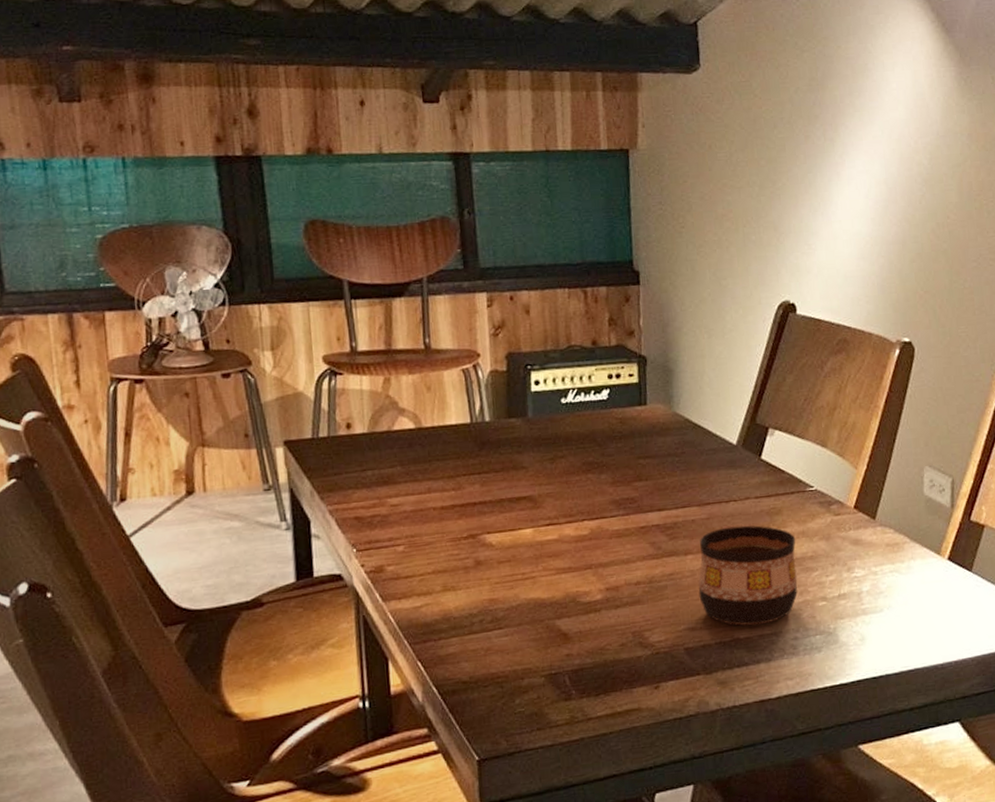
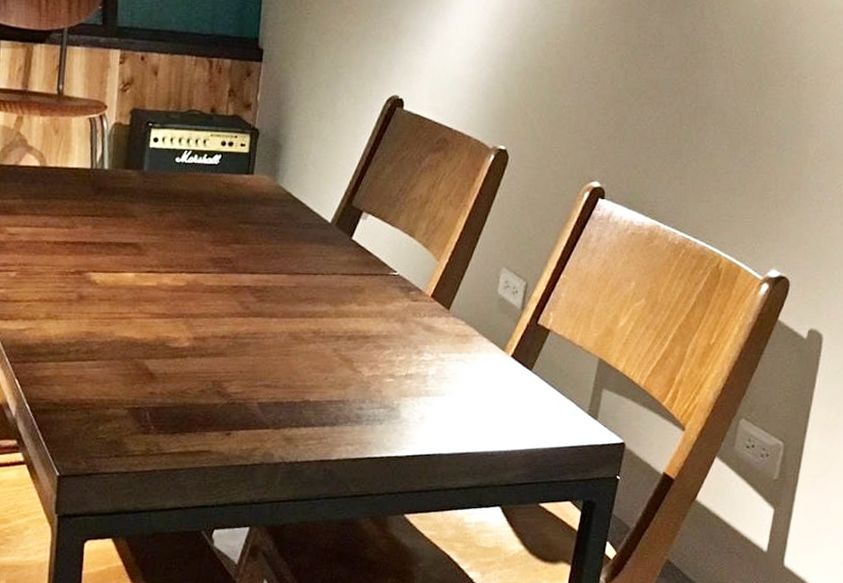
cup: present [698,525,798,626] -> none [277,297,374,391]

